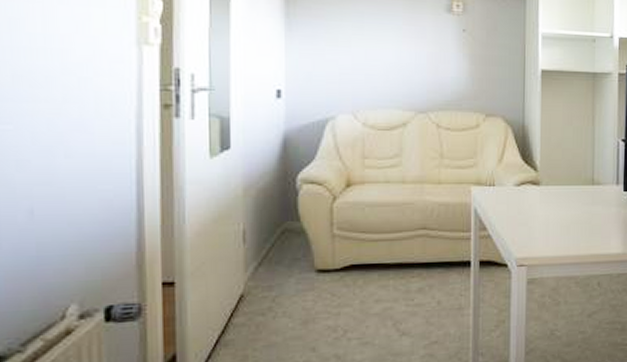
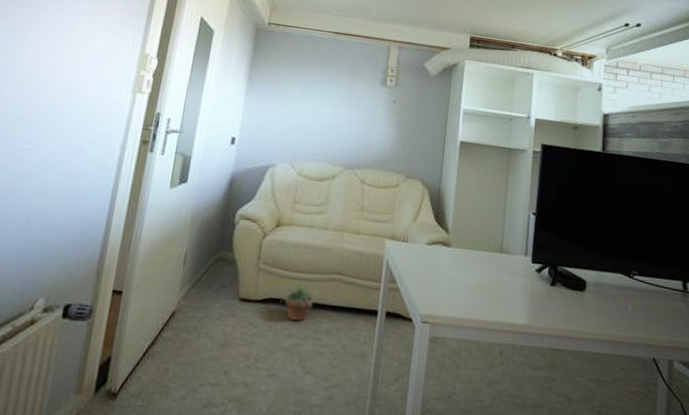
potted plant: none [364,242,404,284] -> present [281,282,318,321]

